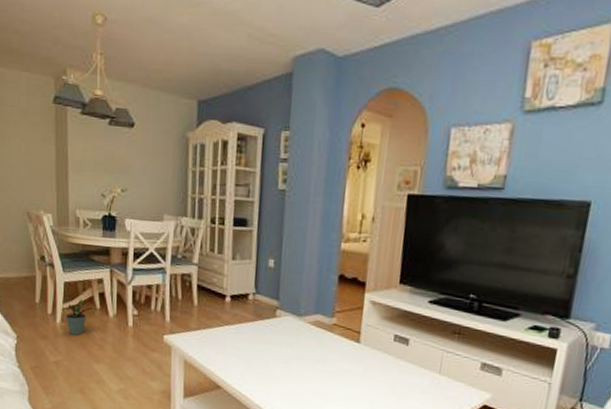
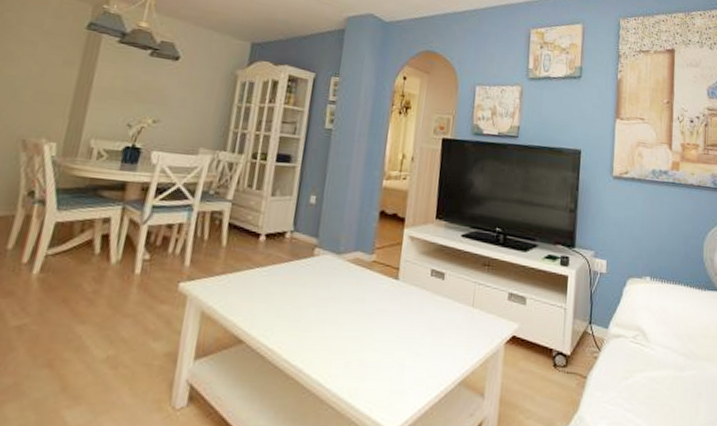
potted plant: present [66,299,93,336] -> none [47,243,91,289]

